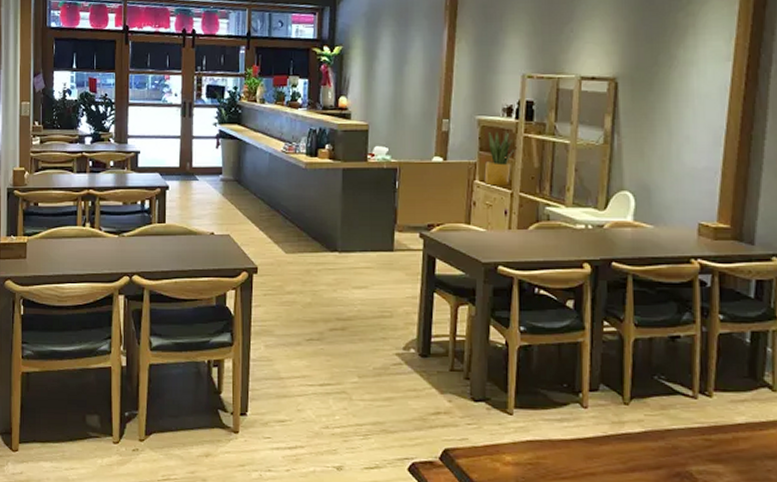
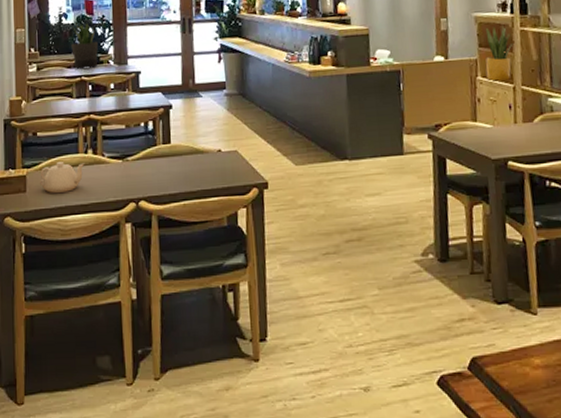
teapot: none [39,233,83,262] -> present [40,162,85,194]
planter: none [74,100,99,146] -> present [71,23,98,70]

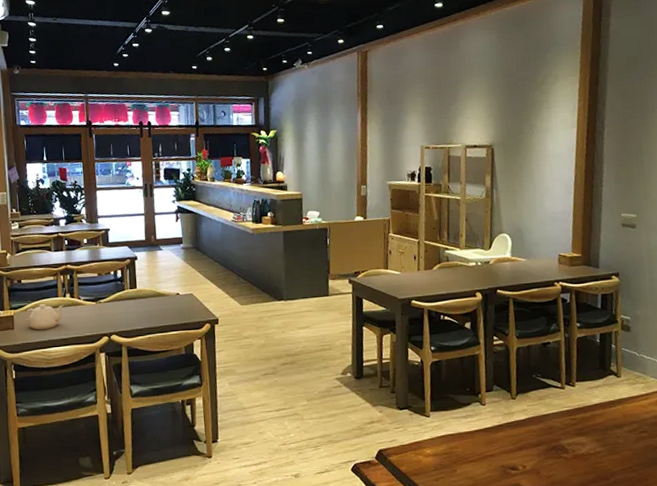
planter: present [71,23,98,70] -> none [48,187,72,228]
planter: present [485,24,513,82] -> none [396,191,419,238]

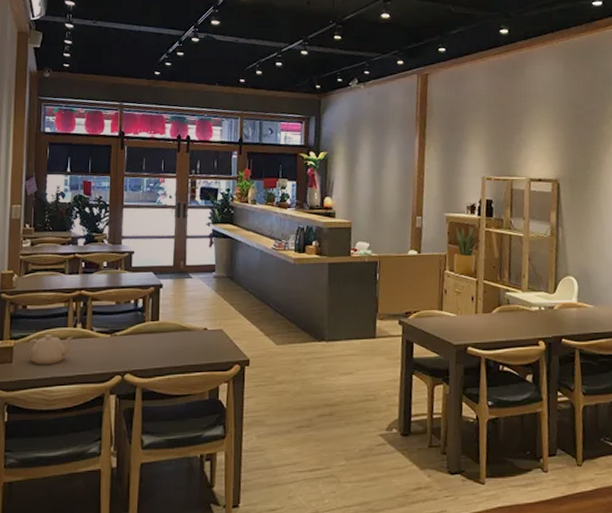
planter: none [396,191,419,238] -> present [453,225,479,276]

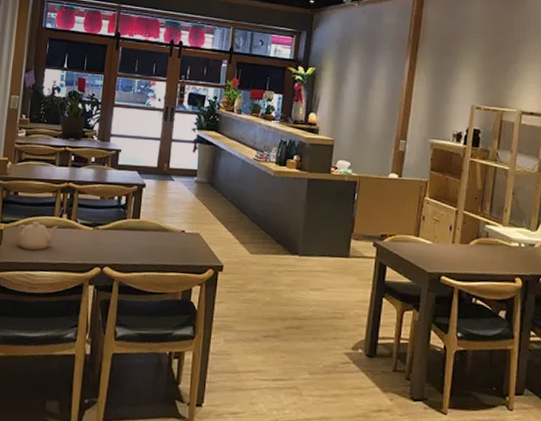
planter: none [67,202,93,247] -> present [60,97,85,141]
planter: present [453,225,479,276] -> none [433,153,462,205]

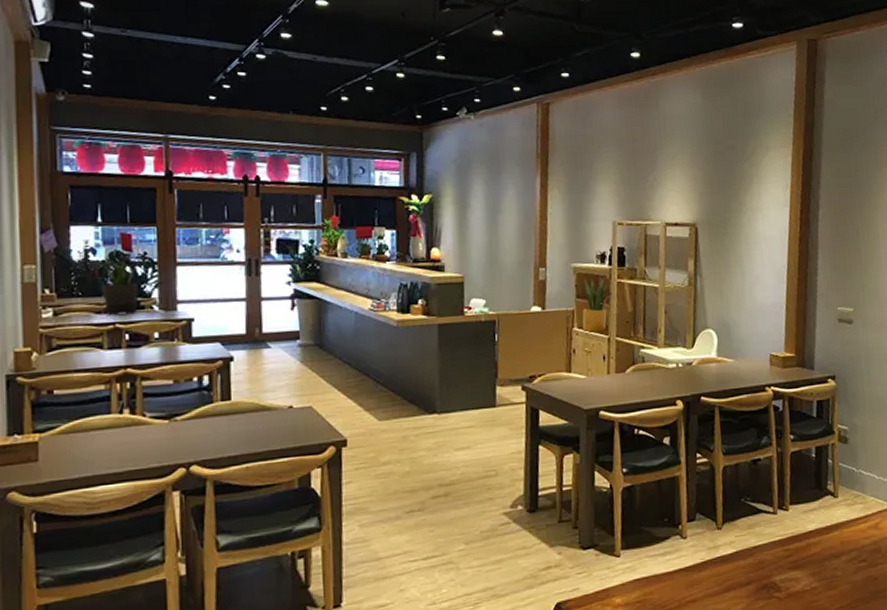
teapot: present [15,222,59,251] -> none [58,424,120,462]
planter: none [433,153,462,205] -> present [582,276,610,333]

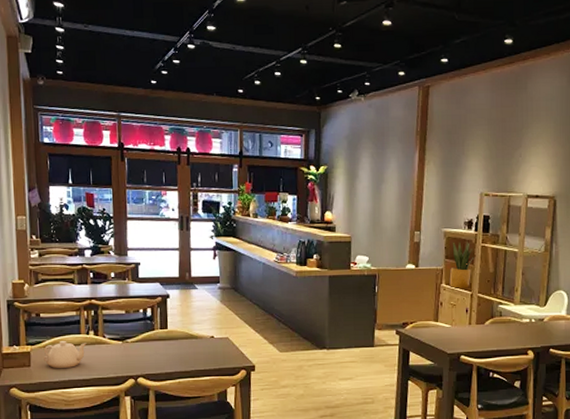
teapot: none [58,424,120,462] -> present [44,341,87,369]
planter: present [101,260,138,316] -> none [73,214,99,258]

